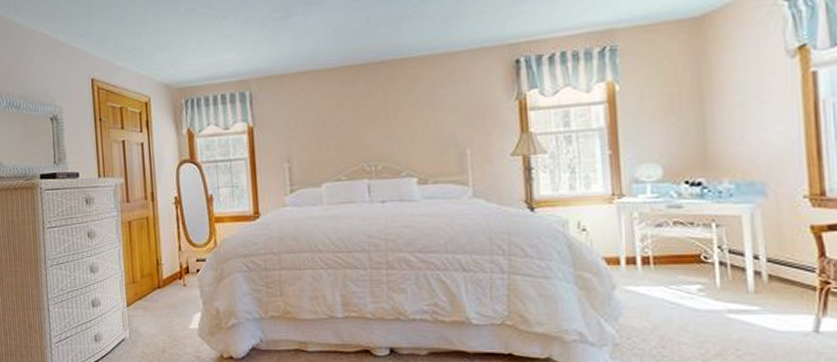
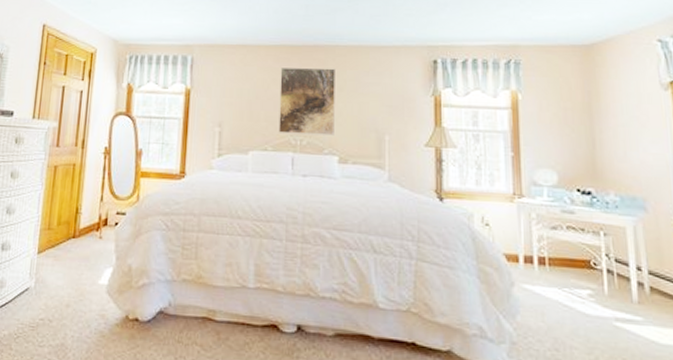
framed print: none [346,84,411,161] -> present [278,67,335,136]

